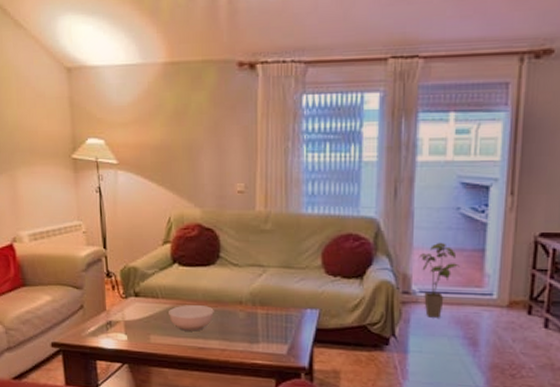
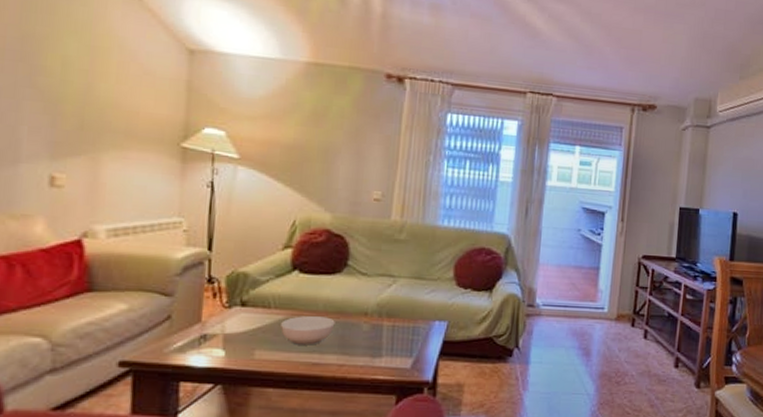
house plant: present [419,242,460,318] -> none [544,259,578,330]

